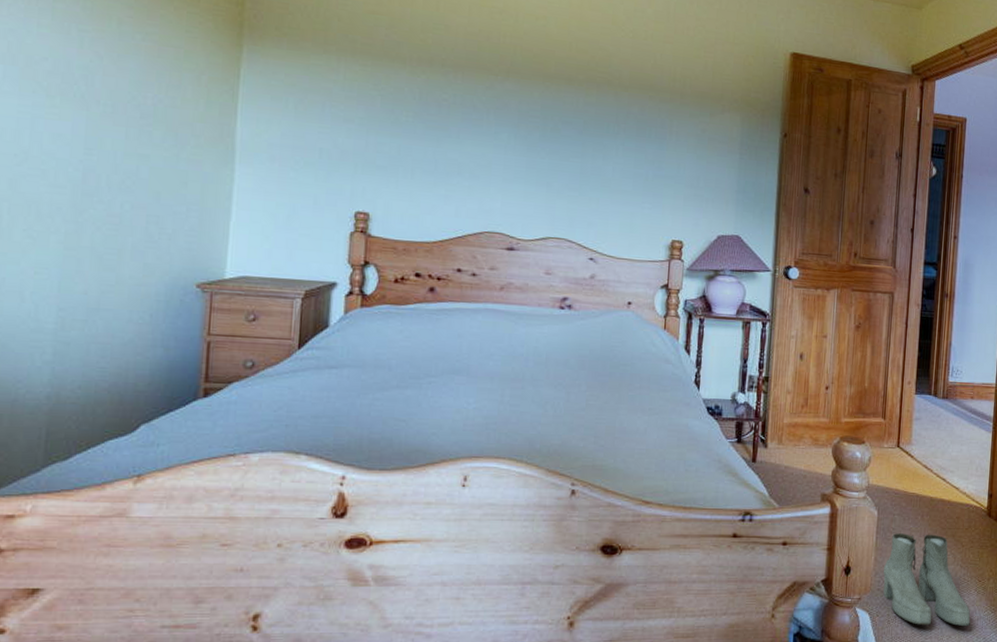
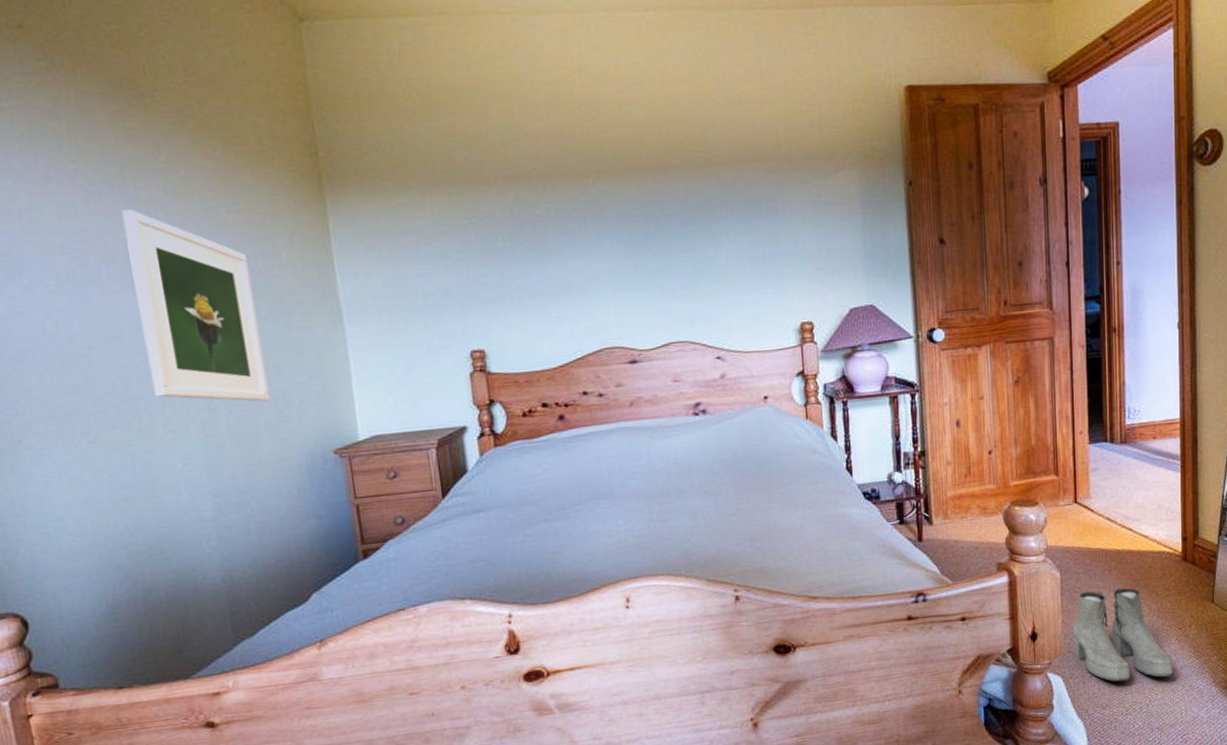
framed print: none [22,17,152,224] -> present [121,209,270,402]

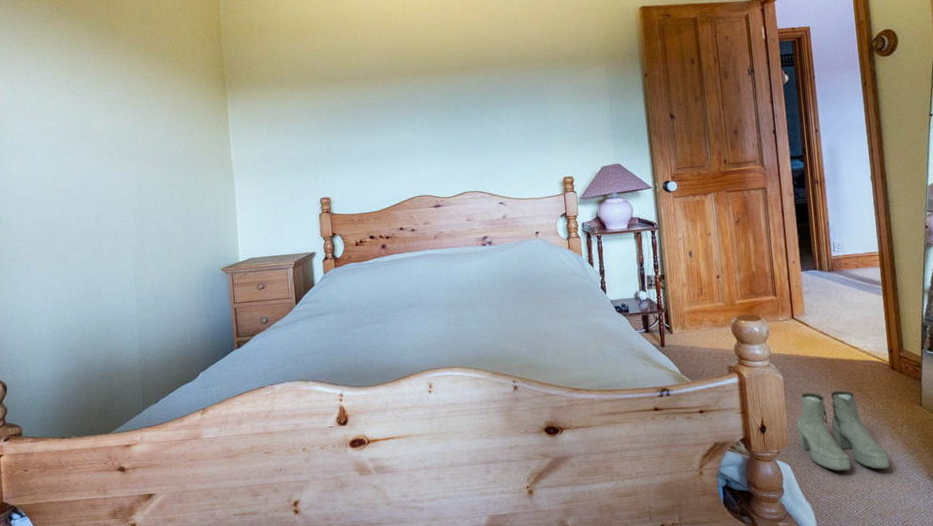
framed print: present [121,209,270,402] -> none [95,104,181,234]

